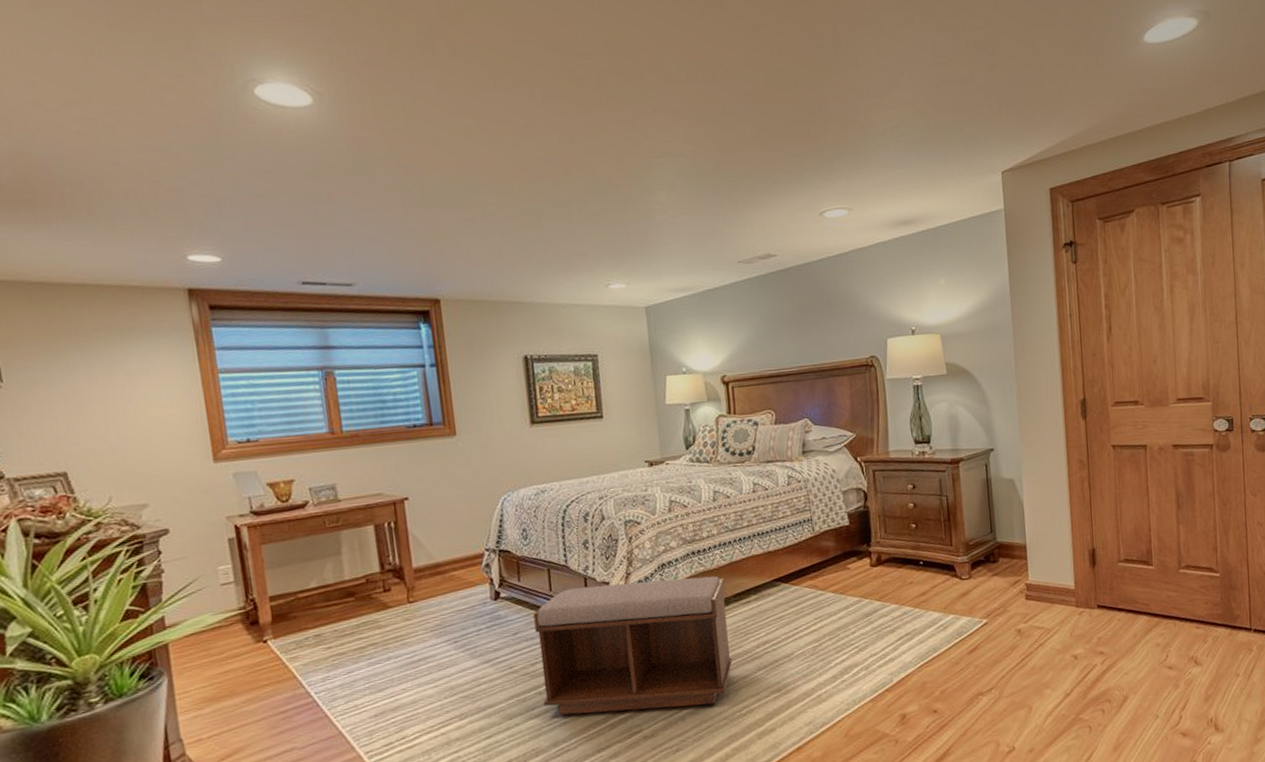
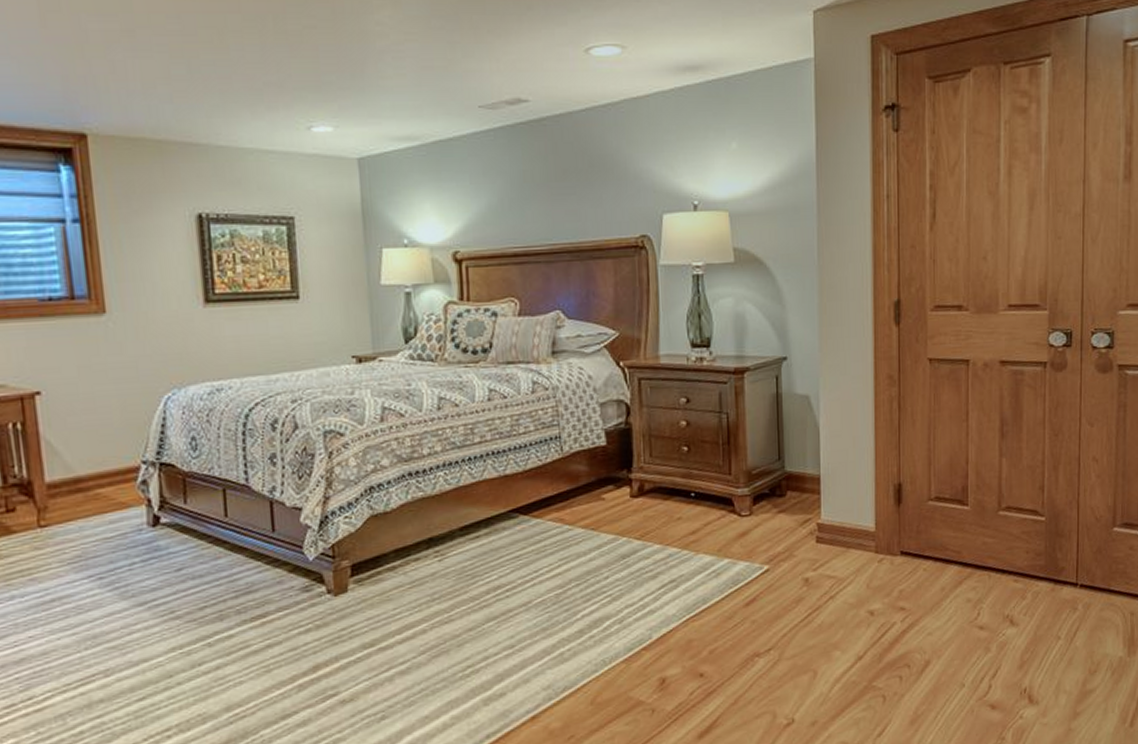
bench: present [533,576,733,715] -> none [203,503,456,673]

